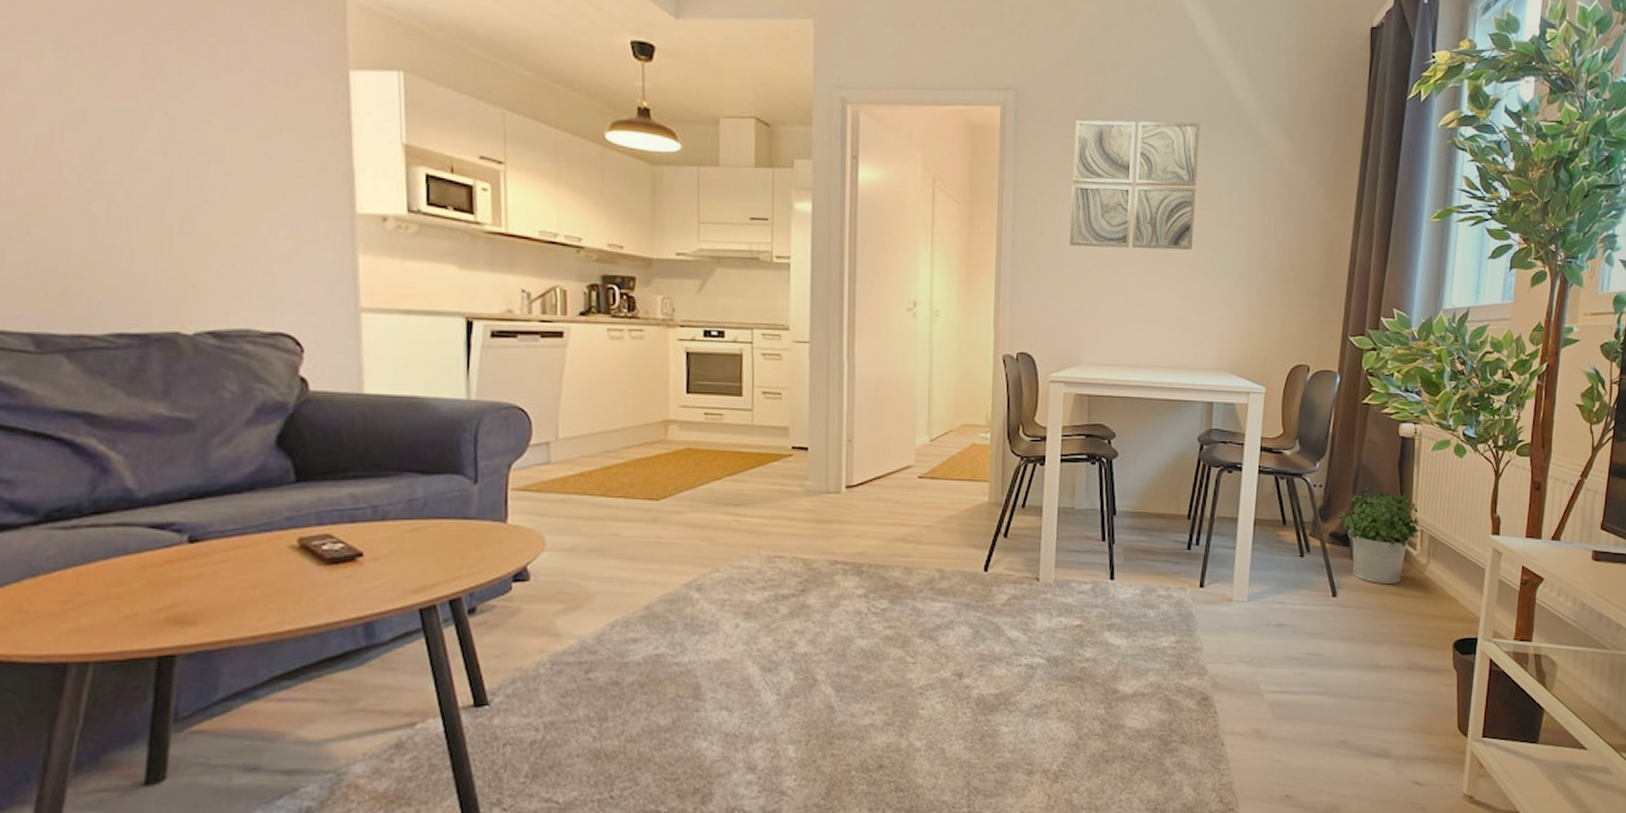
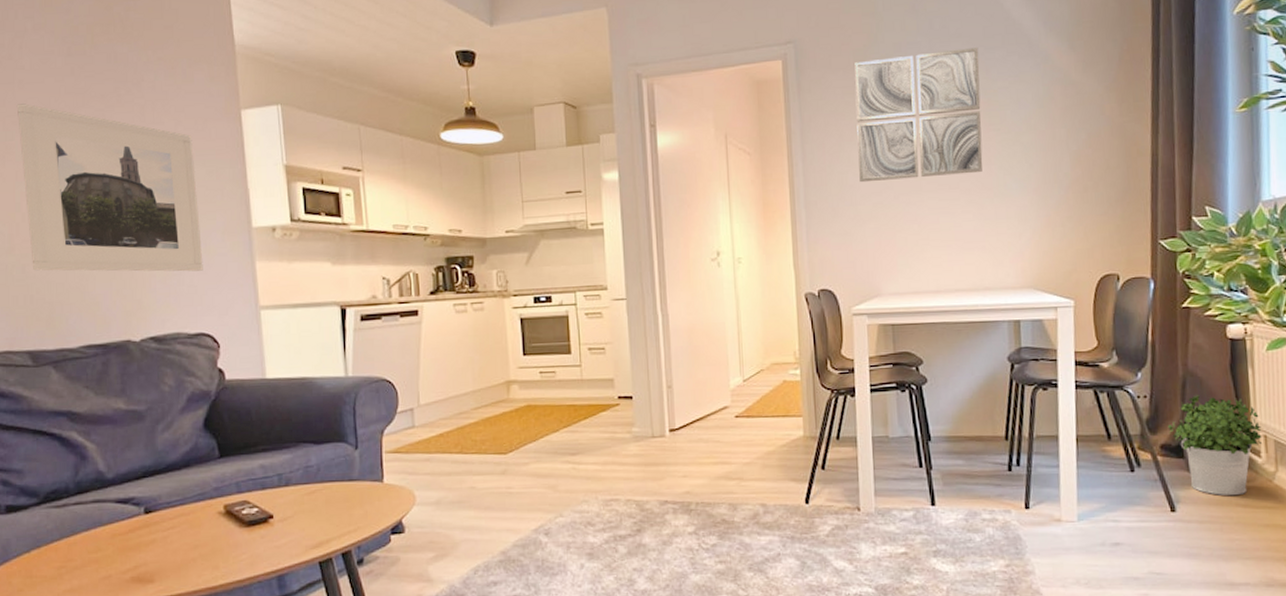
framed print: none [26,18,287,258] -> present [16,103,203,272]

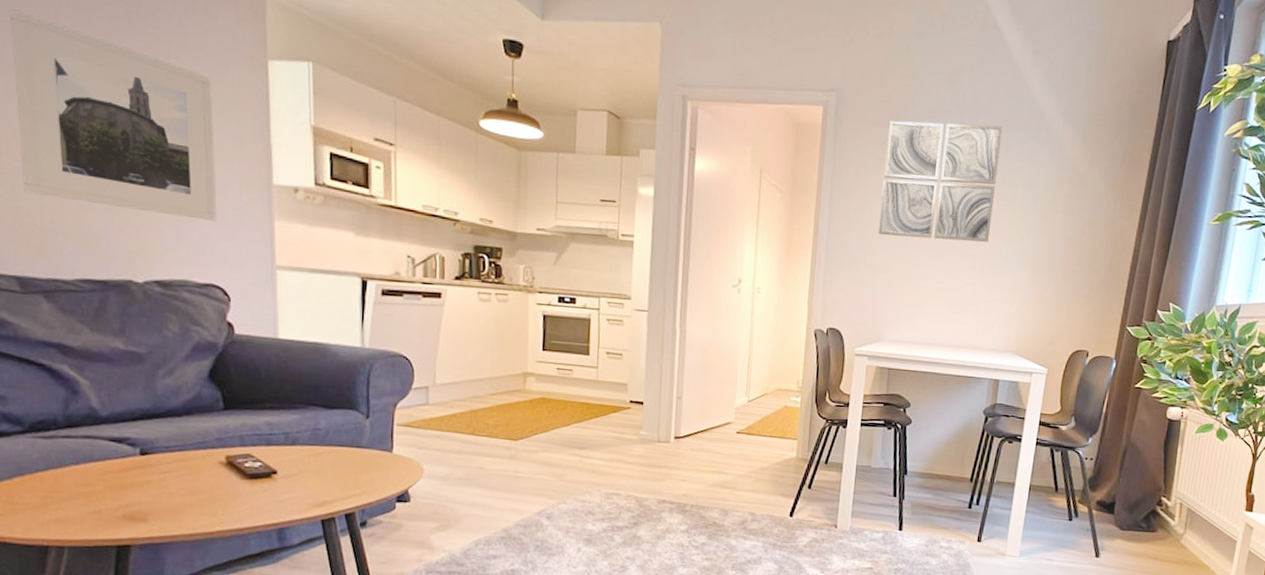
potted plant: present [1167,395,1263,496] -> none [1105,463,1180,550]

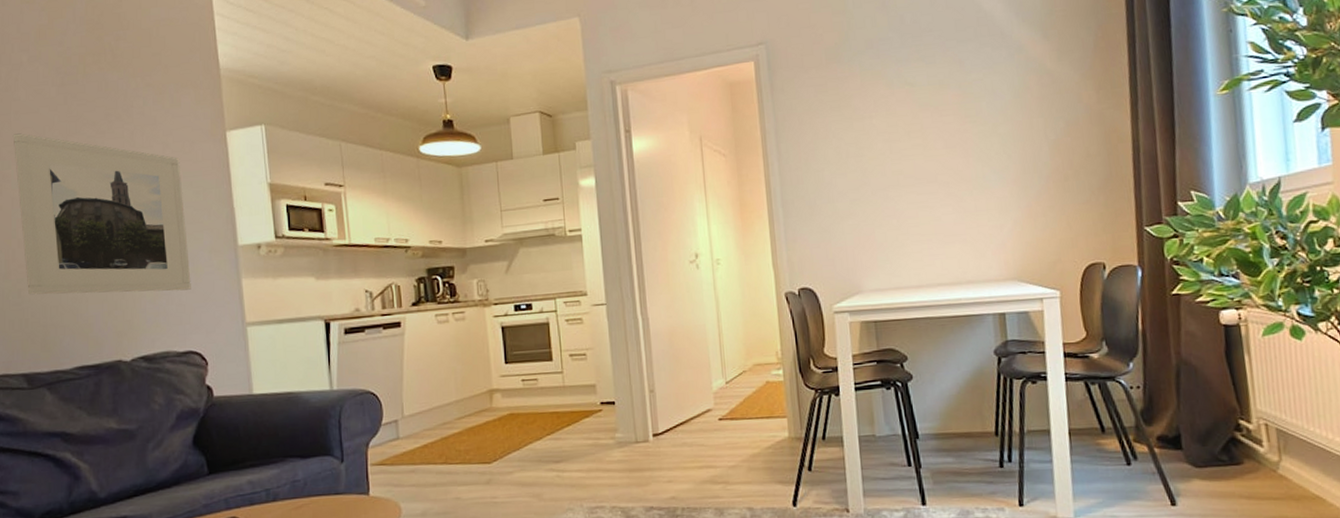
wall art: present [879,120,1003,243] -> none [827,41,960,180]

